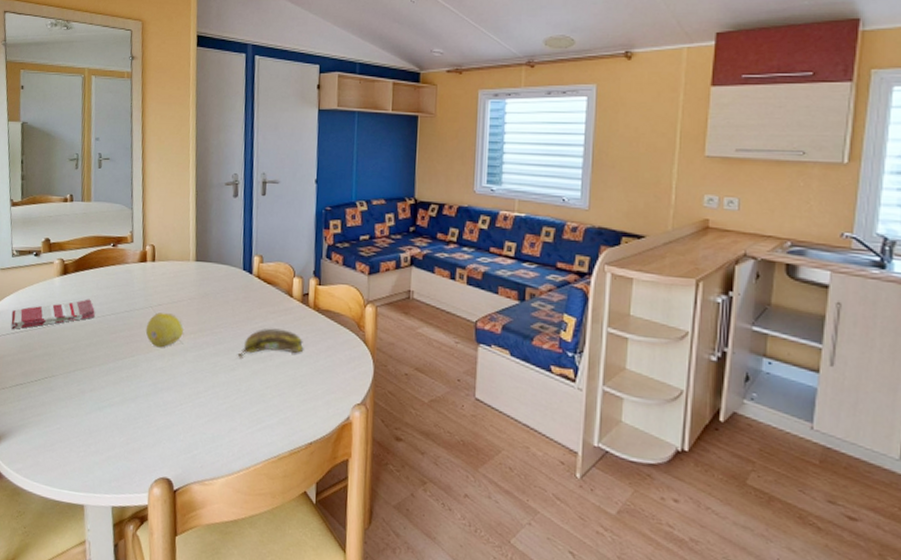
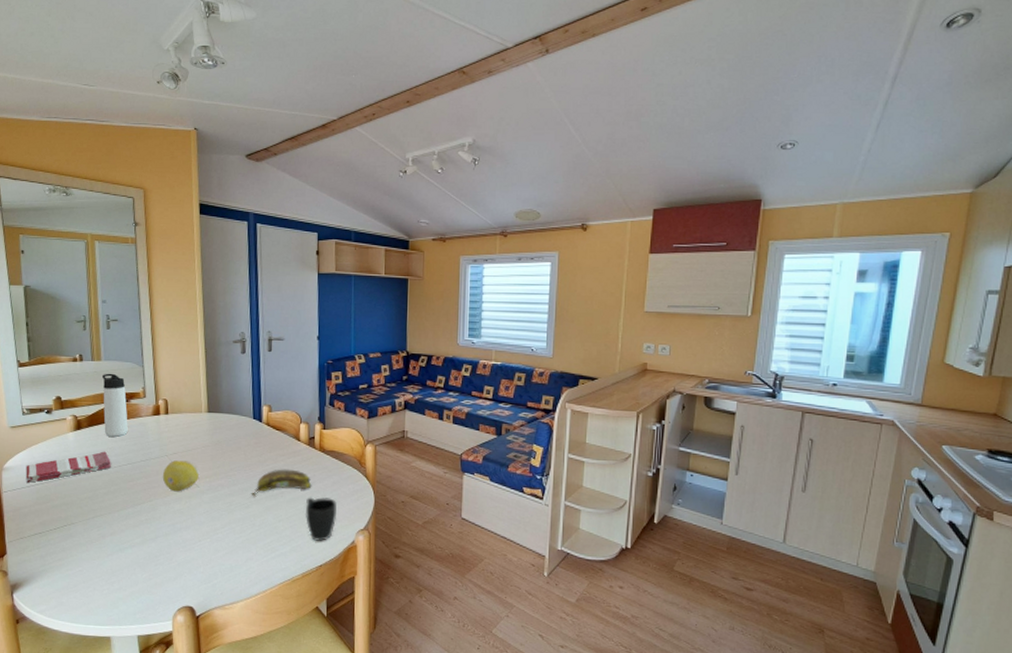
thermos bottle: none [90,215,114,285] -> present [102,373,128,438]
mug: none [295,362,331,415] -> present [305,497,336,541]

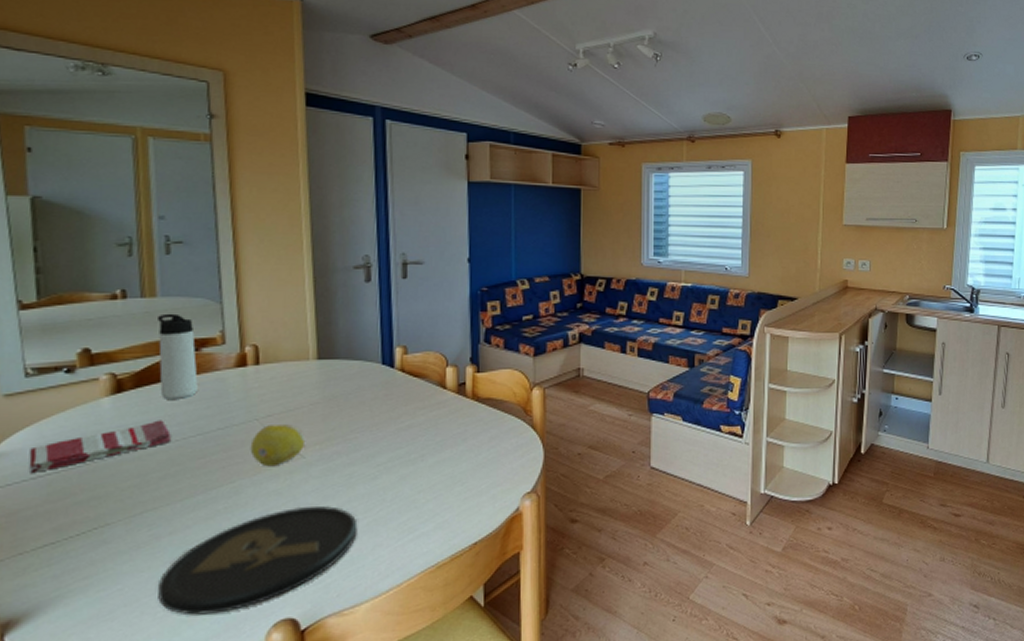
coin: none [104,524,235,596] -> present [158,506,358,615]
banana: present [251,469,312,497] -> none [379,425,463,464]
mug: present [305,497,336,541] -> none [453,457,495,513]

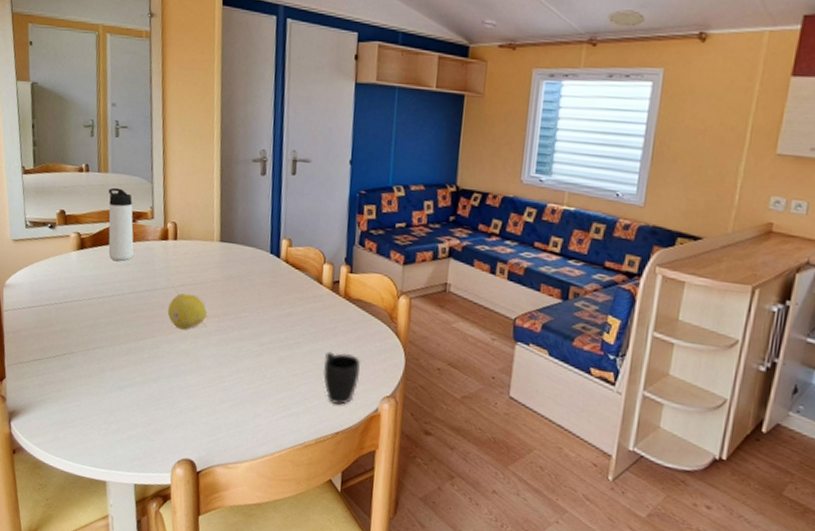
dish towel: present [28,420,171,473] -> none [26,275,114,304]
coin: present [158,506,358,615] -> none [102,368,243,442]
mug: none [453,457,495,513] -> present [322,351,360,405]

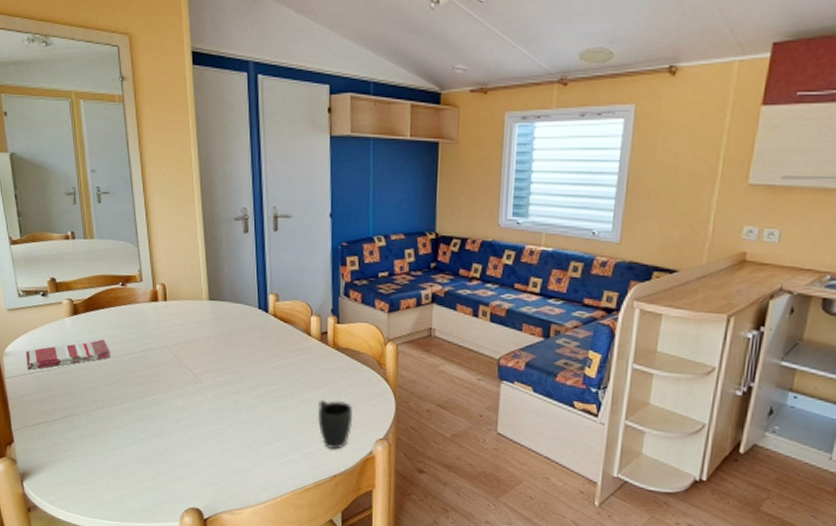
dish towel: none [26,275,114,304] -> present [26,339,110,370]
thermos bottle: present [108,187,134,261] -> none [96,253,126,325]
fruit: present [167,293,207,330] -> none [163,352,201,387]

